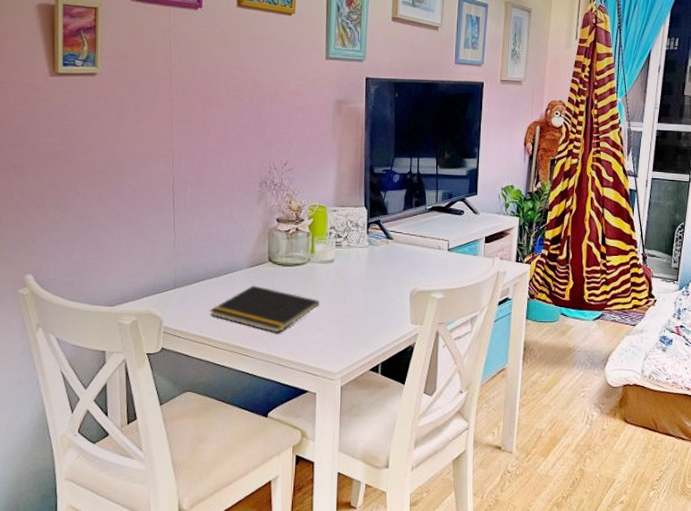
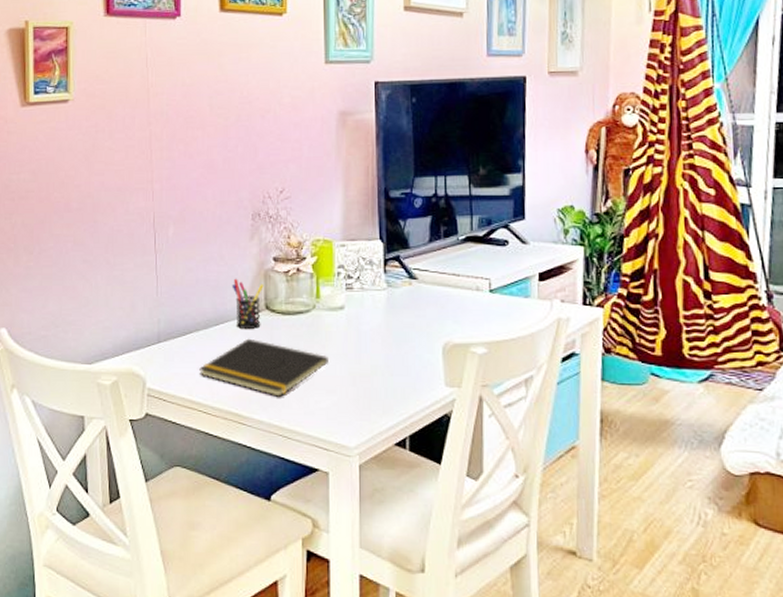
pen holder: none [240,235,268,277] -> present [231,278,264,329]

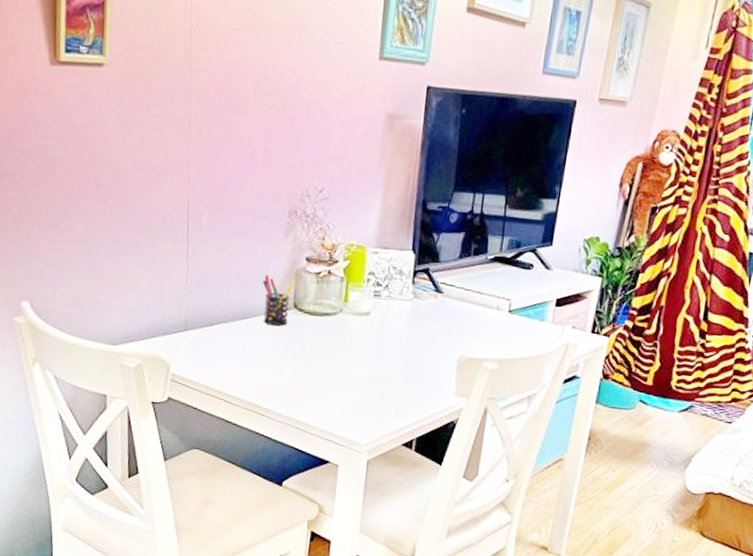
notepad: present [199,338,330,397] -> none [223,334,351,393]

